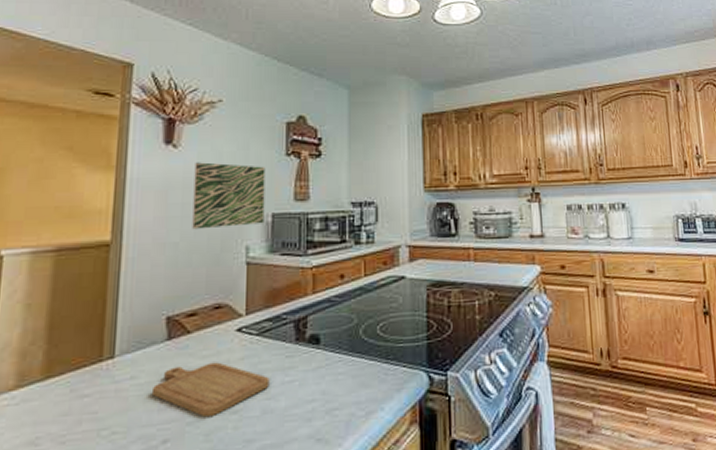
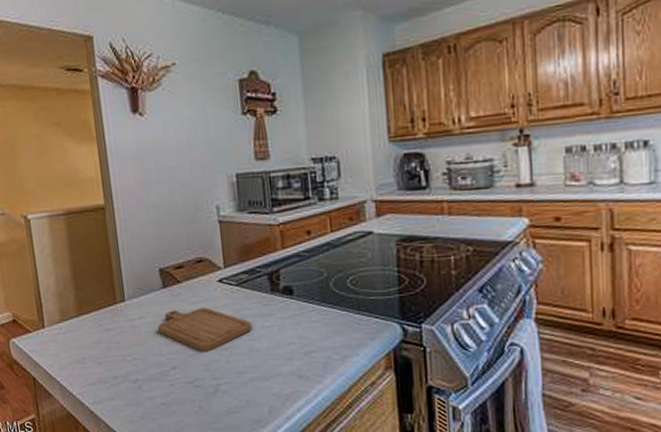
wall art: present [192,162,266,230] -> none [160,127,230,192]

